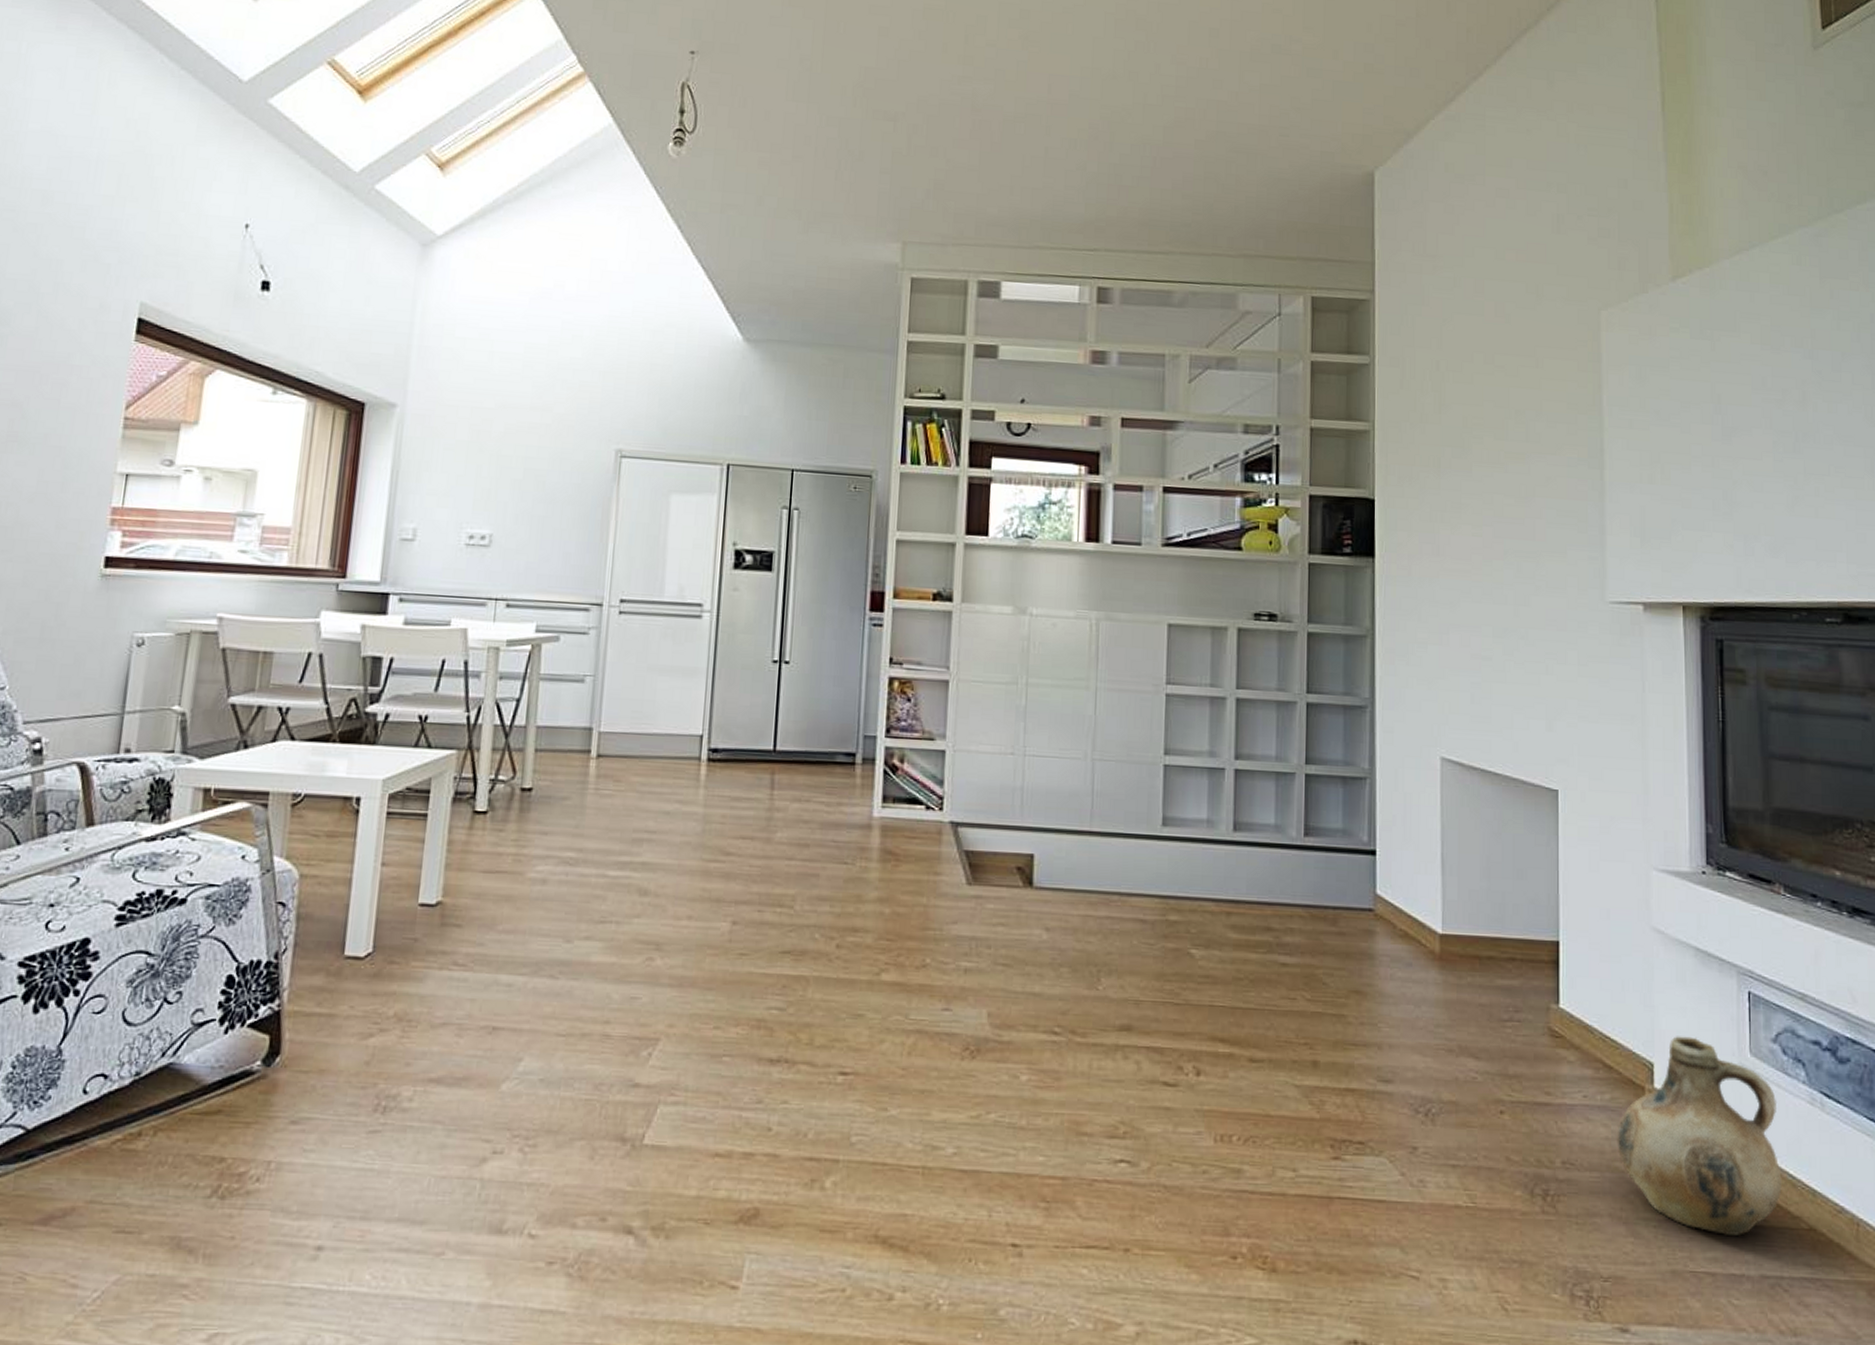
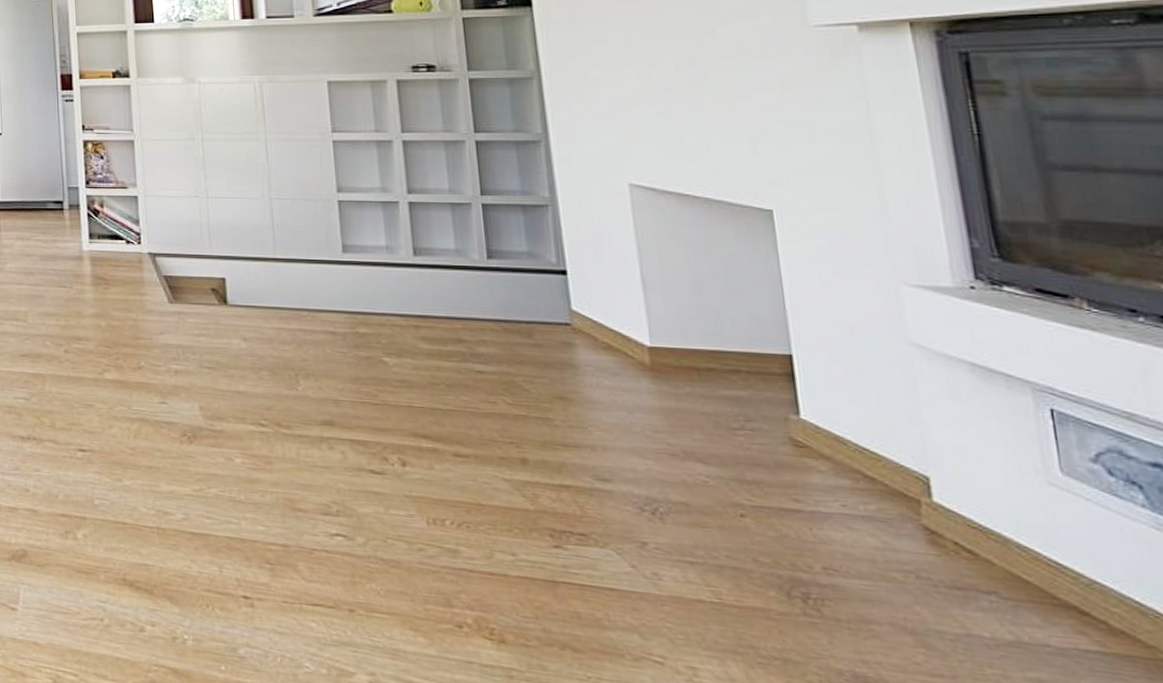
ceramic jug: present [1617,1036,1783,1237] -> none [889,451,1126,660]

